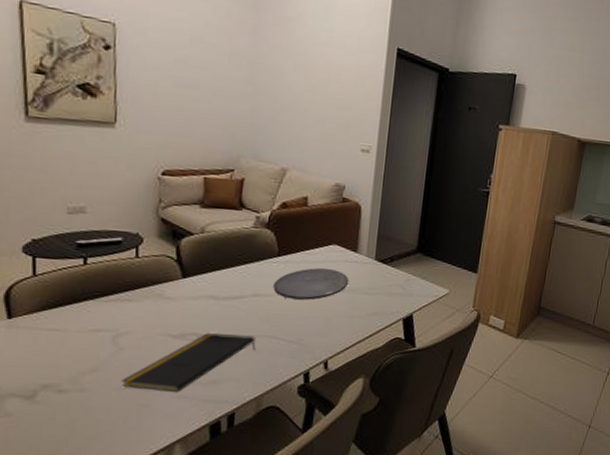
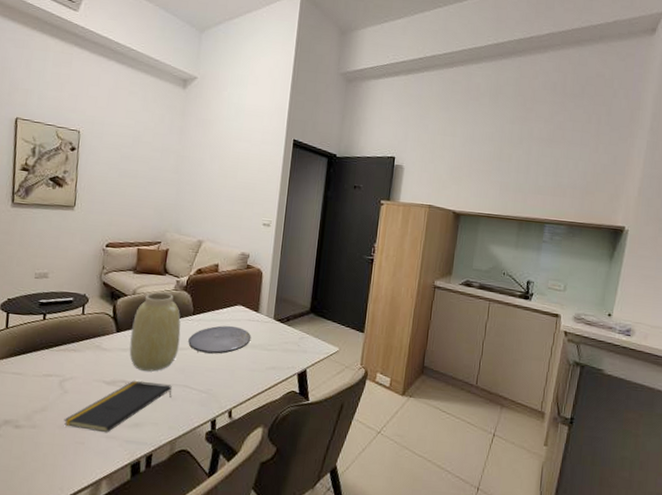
vase: none [200,230,264,322] -> present [129,292,181,372]

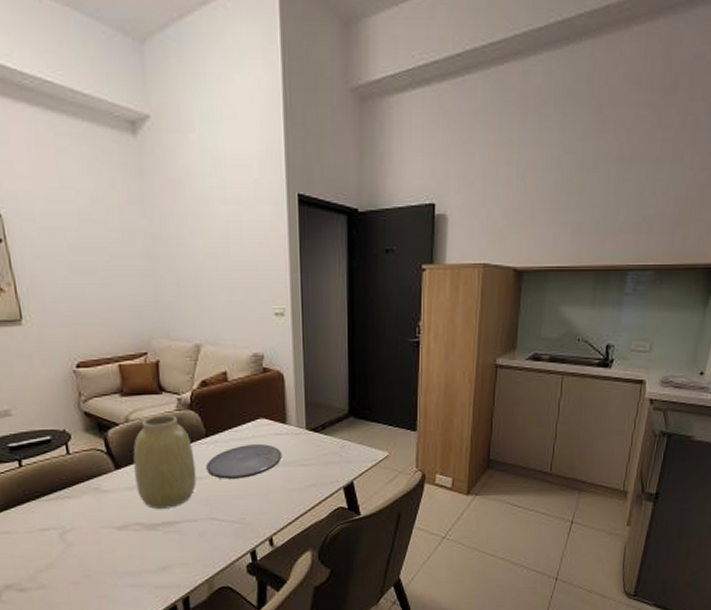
notepad: present [63,381,172,433] -> none [75,520,199,582]

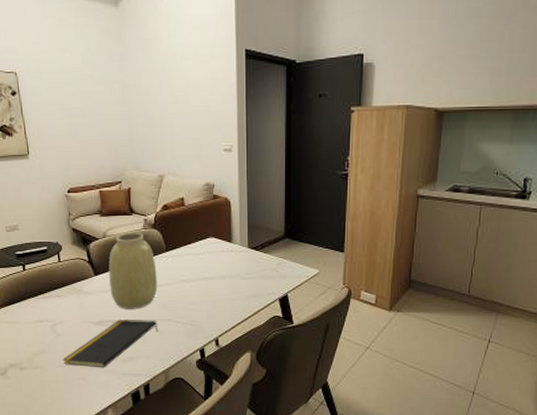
notepad: none [75,520,199,582] -> present [62,320,158,368]
plate: present [206,443,282,479] -> none [165,258,228,287]

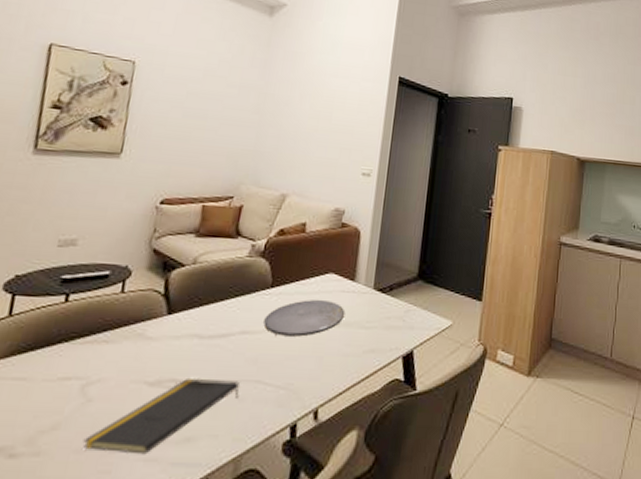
vase: present [108,232,158,309] -> none [183,259,255,365]
plate: none [165,258,228,287] -> present [263,299,346,337]

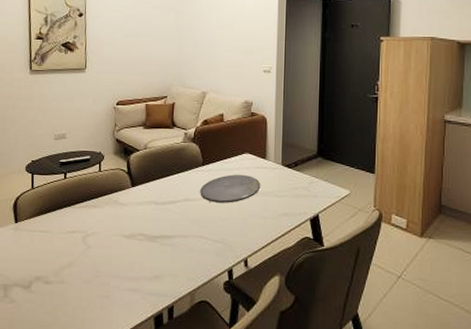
notepad: present [82,379,239,455] -> none [89,234,188,286]

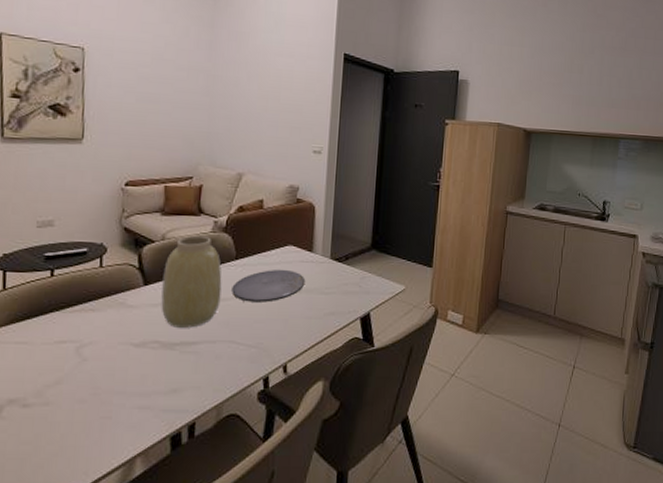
vase: none [145,145,192,224] -> present [161,235,222,328]

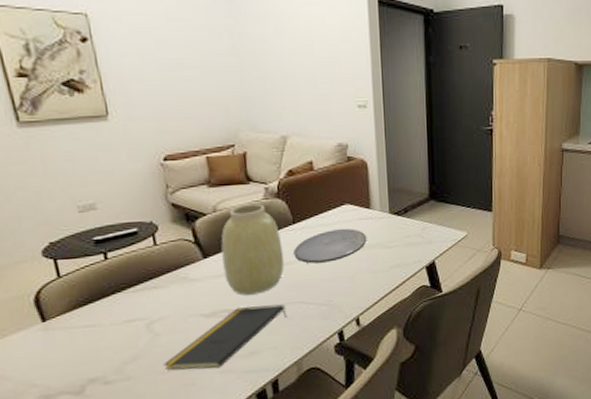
notepad: none [84,340,215,403] -> present [163,304,287,371]

